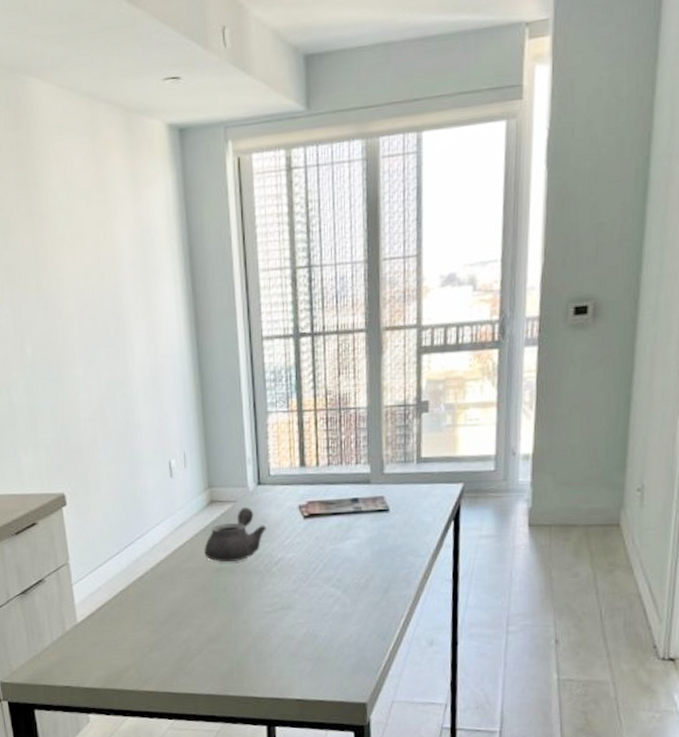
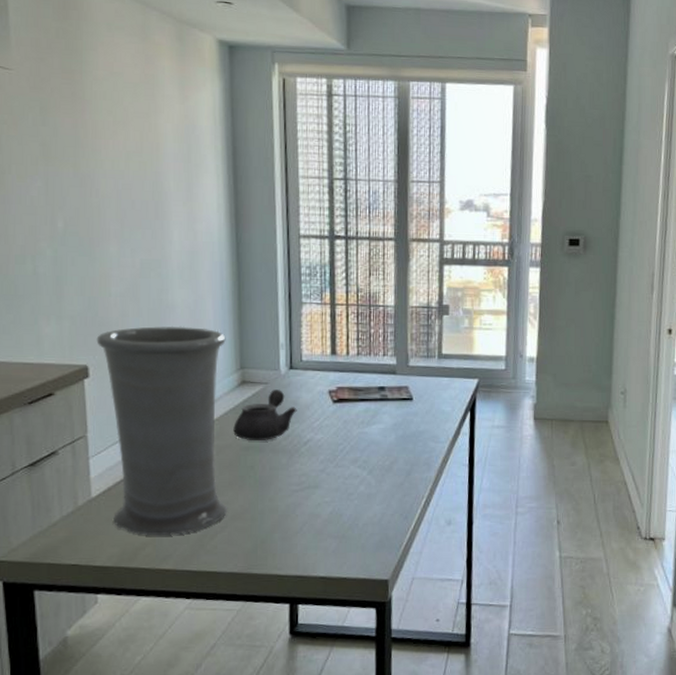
vase: none [70,447,202,659] -> present [96,326,227,536]

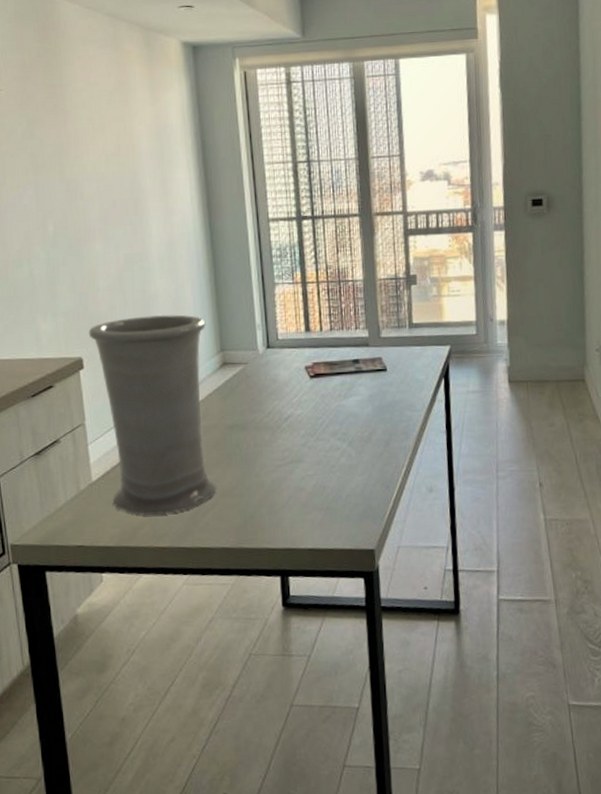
teapot: present [233,389,297,442] -> none [217,369,276,420]

